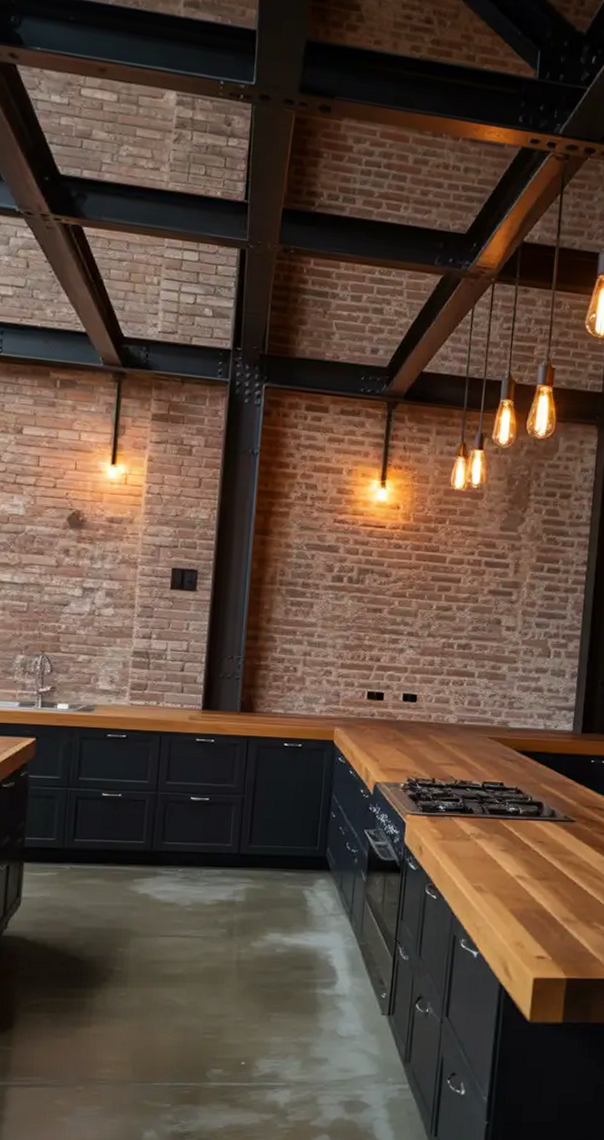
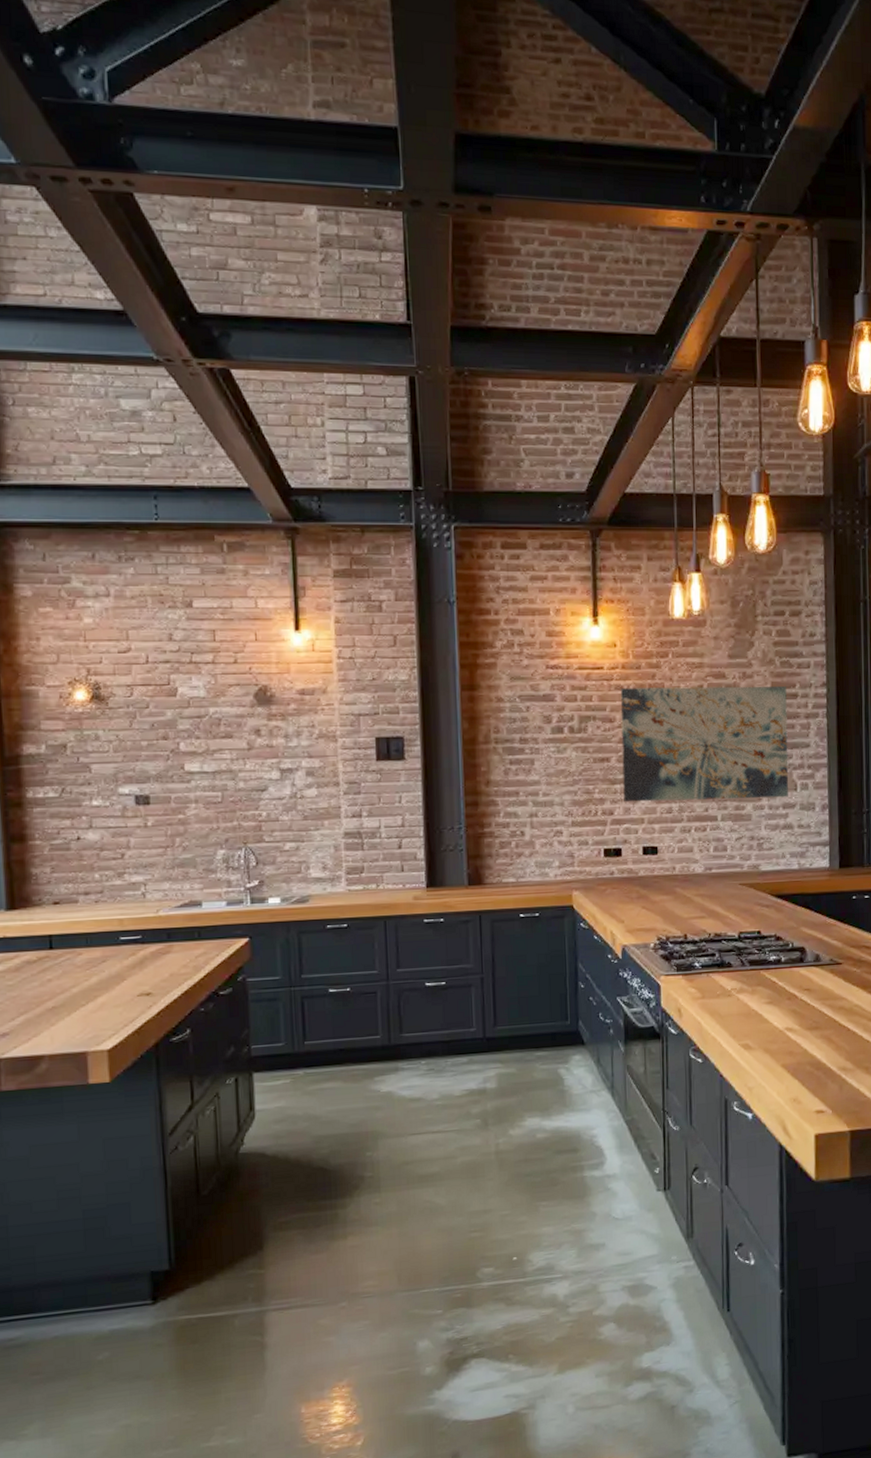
wall art: none [391,547,550,663] -> present [620,686,789,803]

